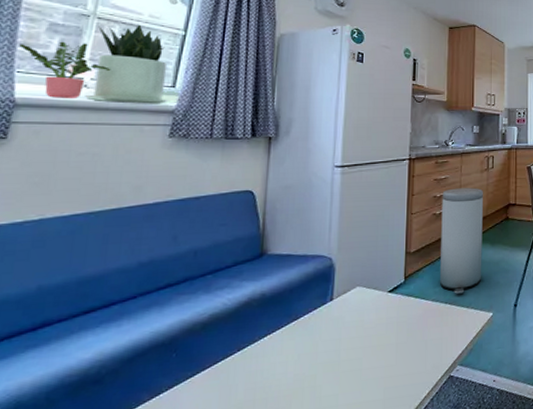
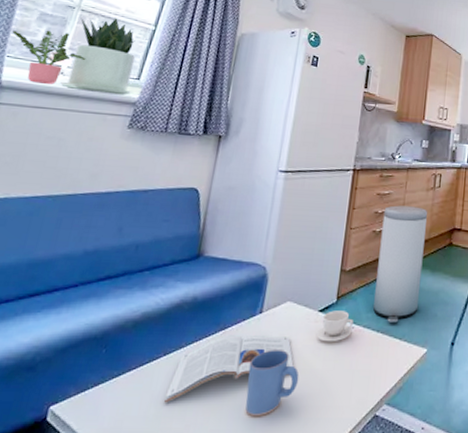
magazine: none [244,318,369,394] -> present [164,335,294,403]
mug: none [325,331,375,394] -> present [245,350,300,417]
teacup: none [387,289,422,319] -> present [316,310,353,342]

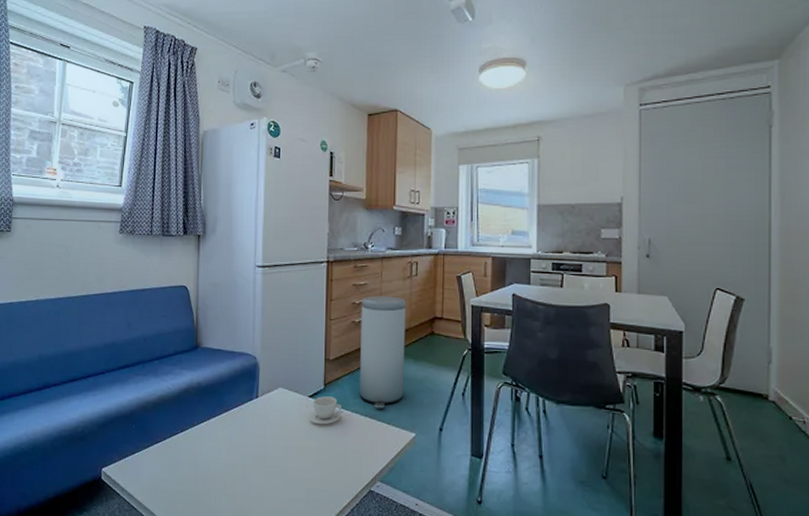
potted plant: present [12,30,86,85] -> none [12,146,74,198]
planter: present [60,18,136,96] -> none [58,128,117,204]
magazine: present [164,335,294,403] -> none [188,416,292,471]
mug: present [245,350,300,417] -> none [253,430,298,486]

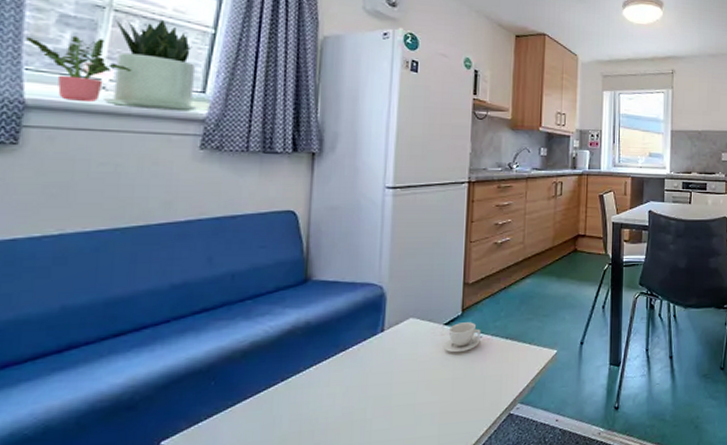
potted plant: none [12,146,74,198] -> present [26,35,132,103]
planter: none [58,128,117,204] -> present [104,19,199,113]
pedal bin: present [359,296,407,408] -> none [499,216,551,329]

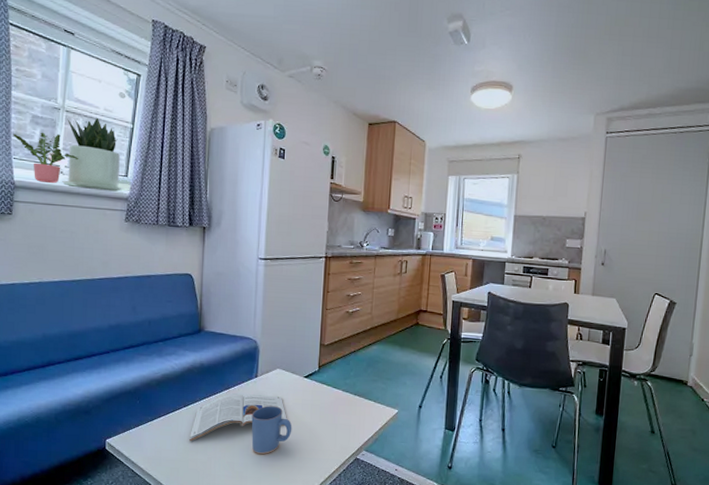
magazine: none [289,351,423,426] -> present [189,393,287,442]
mug: none [375,364,430,428] -> present [251,406,292,455]
teacup: present [443,322,481,353] -> none [303,377,334,402]

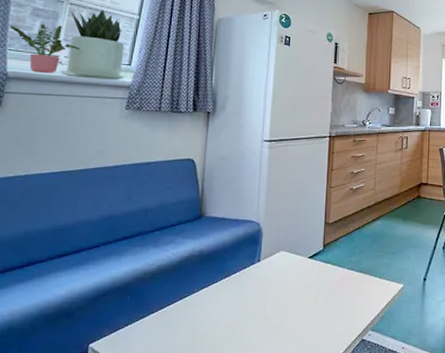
magazine: present [189,393,287,442] -> none [184,280,291,338]
mug: present [251,406,292,455] -> none [252,291,296,345]

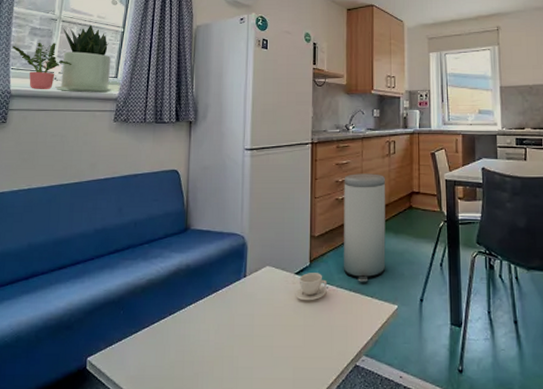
teacup: none [307,257,339,283] -> present [295,273,327,301]
pedal bin: none [354,166,398,264] -> present [343,173,386,282]

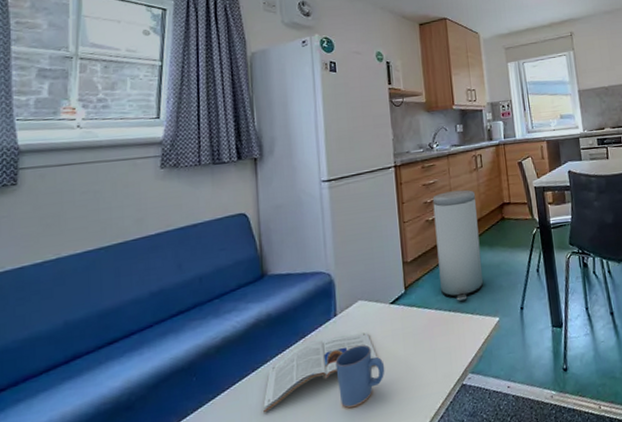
potted plant: present [12,42,72,90] -> none [15,84,99,142]
planter: present [55,24,113,94] -> none [79,60,156,141]
magazine: none [175,297,279,355] -> present [263,332,377,413]
mug: none [240,309,285,367] -> present [335,345,385,408]
teacup: present [295,273,327,301] -> none [392,298,426,330]

